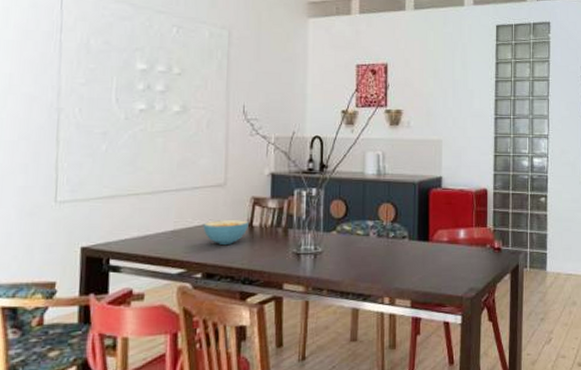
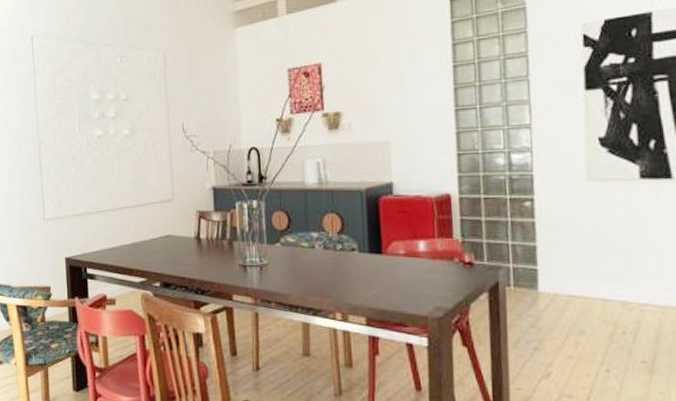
cereal bowl: present [203,220,249,245] -> none [157,233,196,256]

